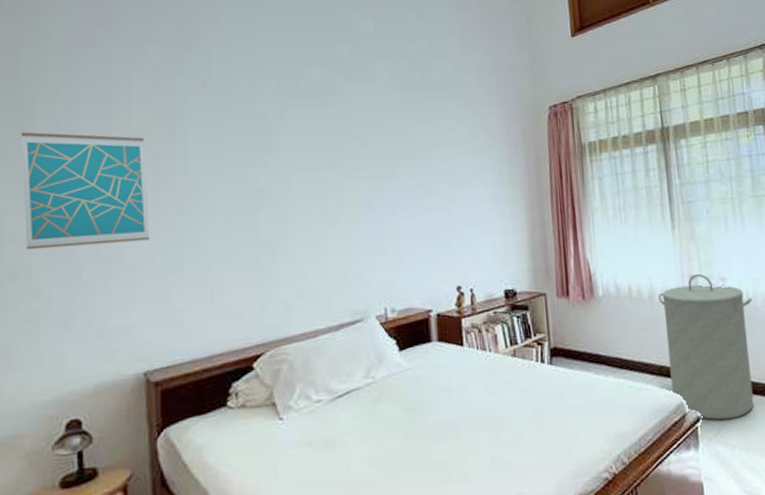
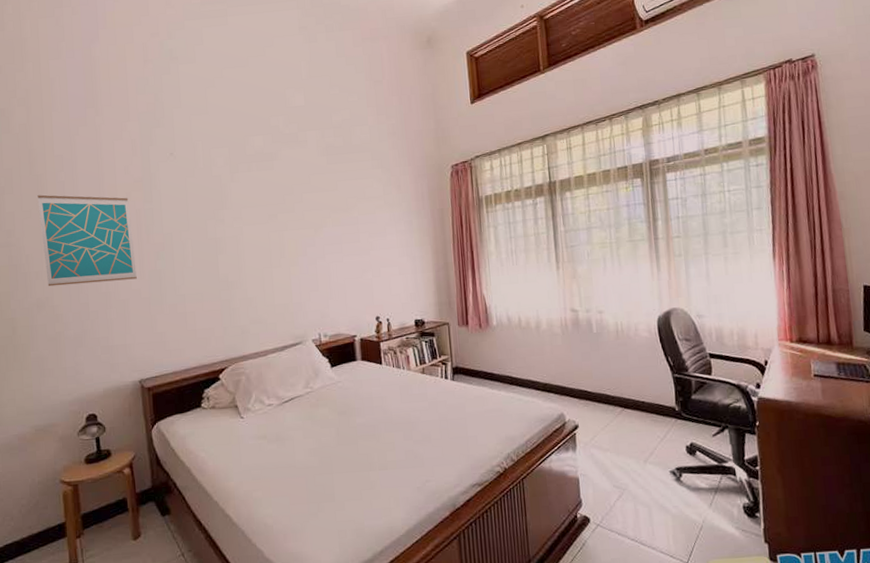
laundry hamper: present [658,273,755,420] -> none [544,307,626,429]

